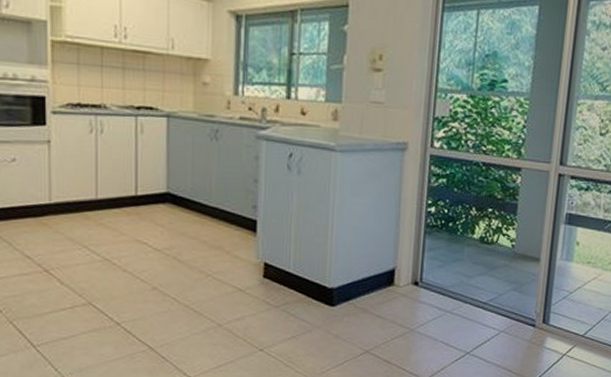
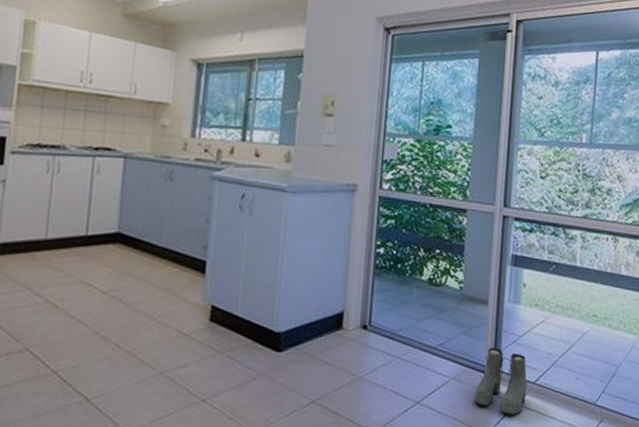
boots: none [523,303,576,365] -> present [474,348,527,415]

